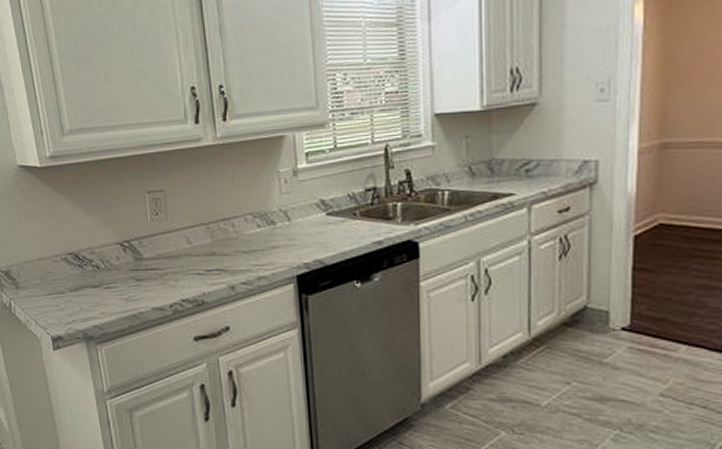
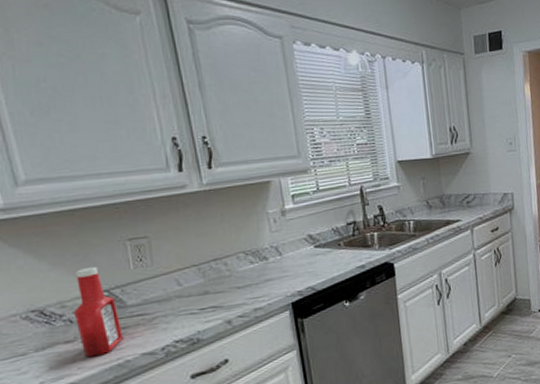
ketchup bottle: none [100,217,138,304] -> present [73,267,123,358]

